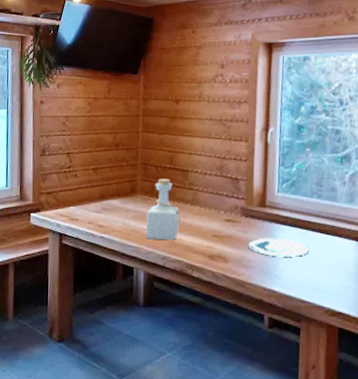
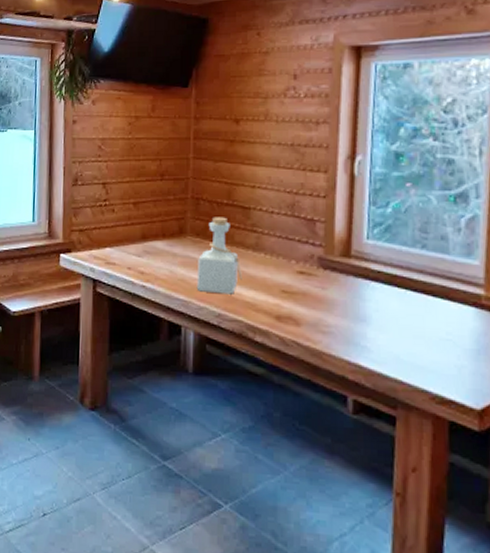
plate: present [248,238,310,257] -> none [326,297,410,324]

